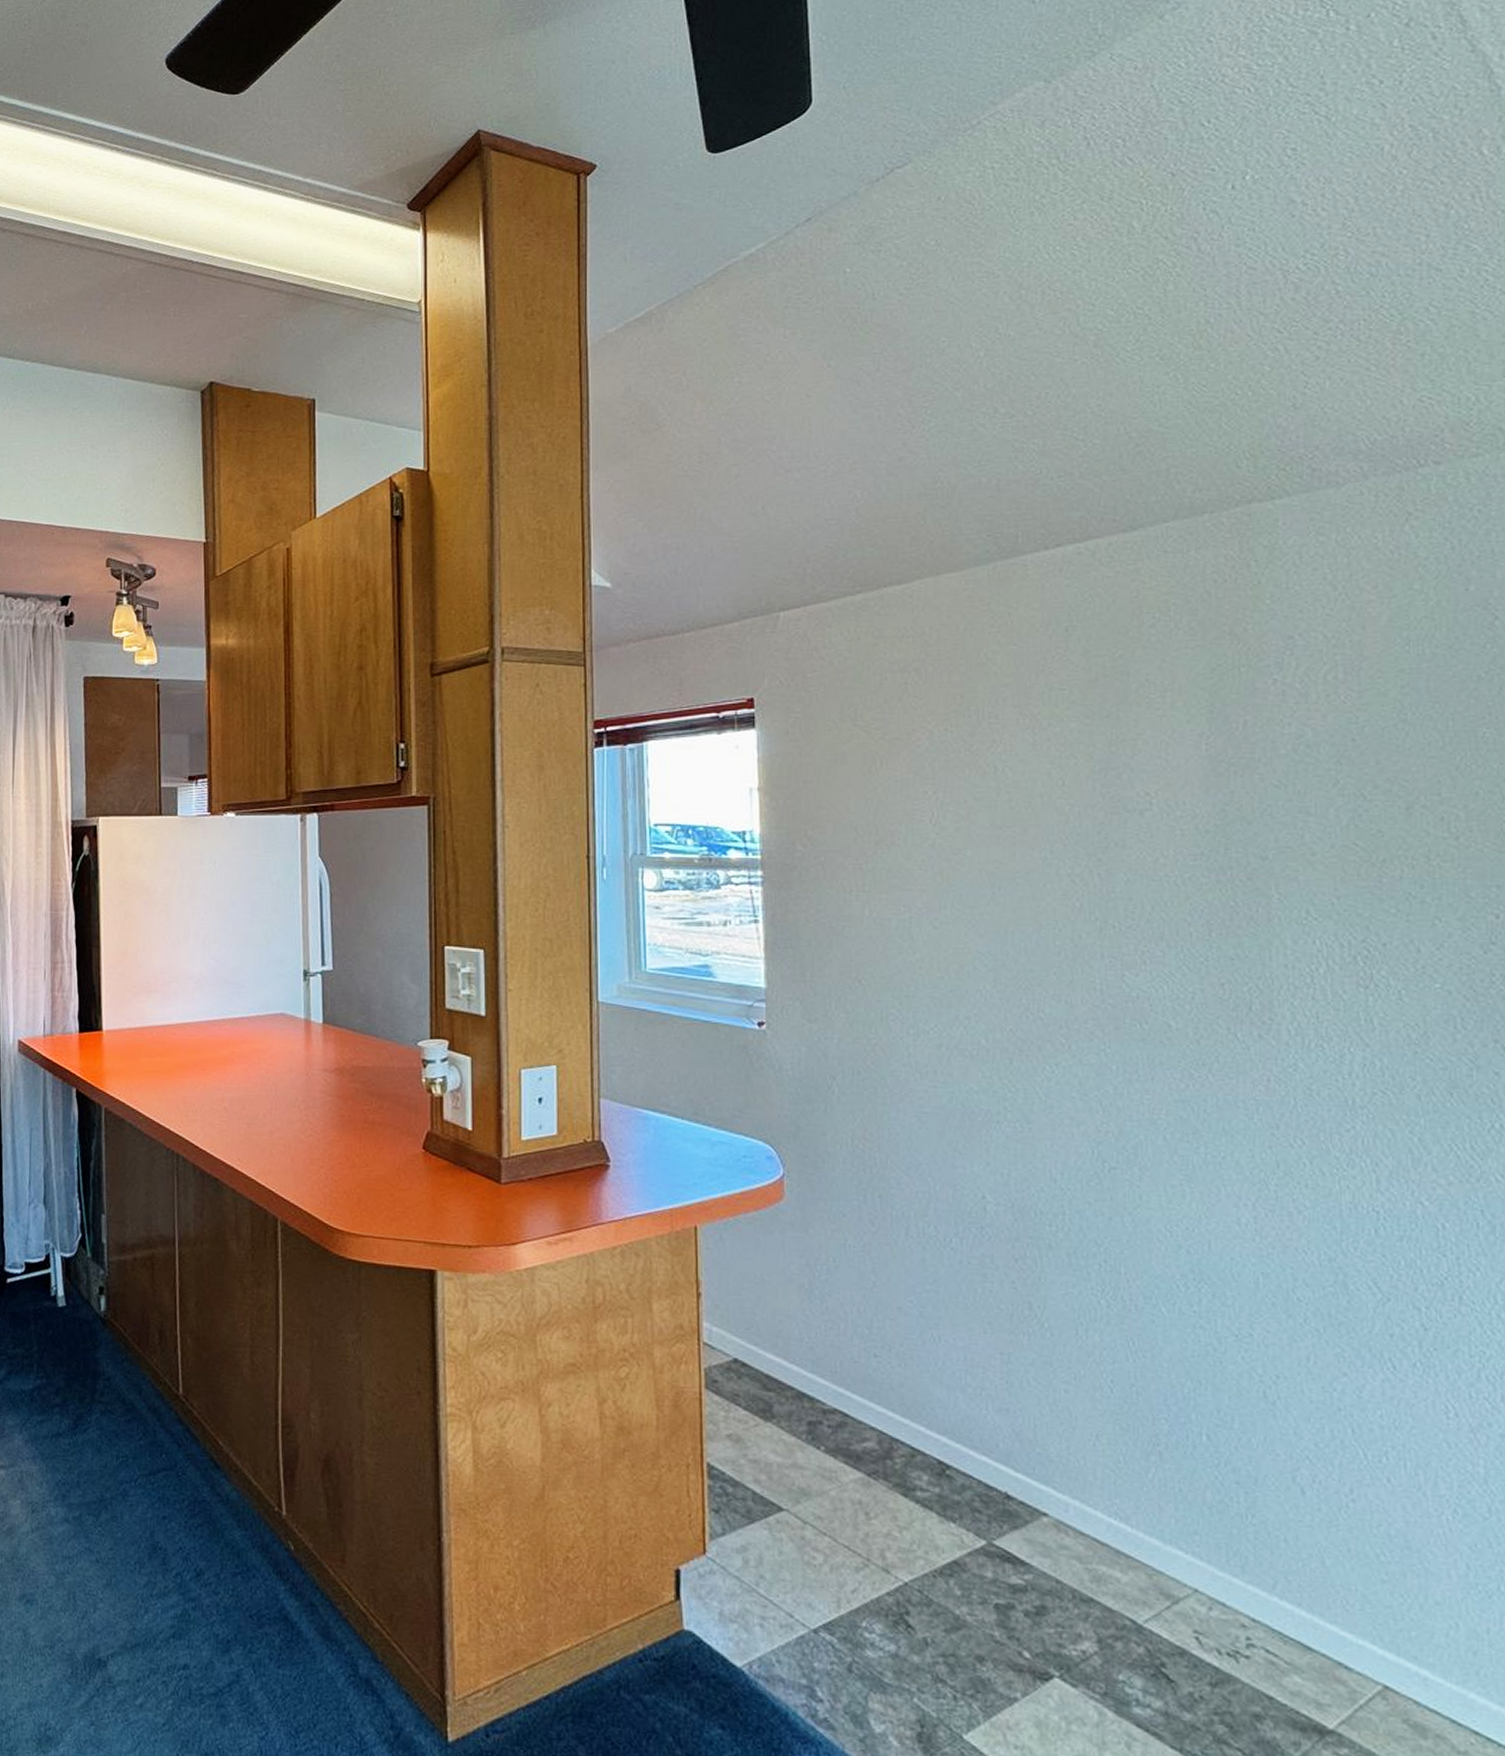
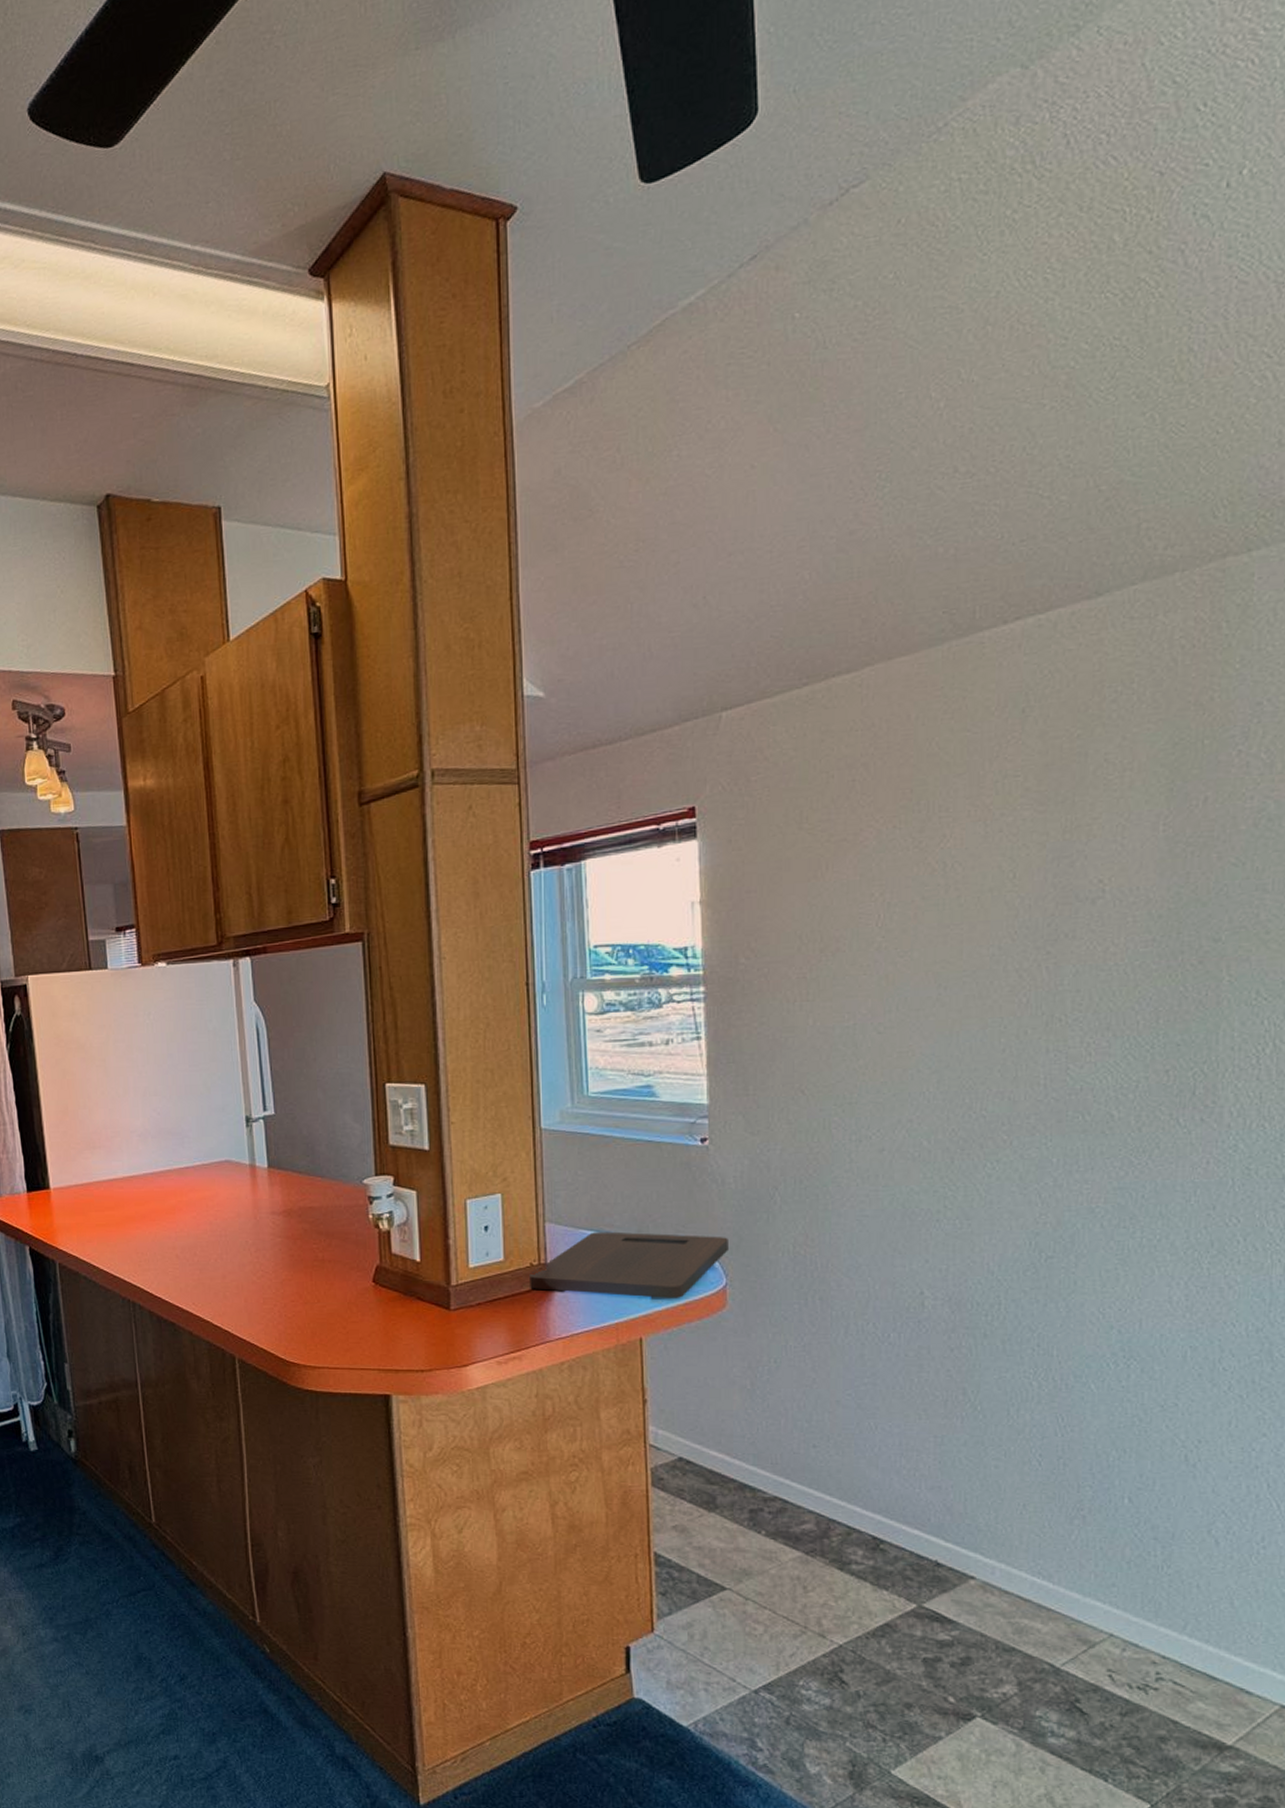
cutting board: none [583,1111,787,1188] -> present [530,1231,730,1300]

